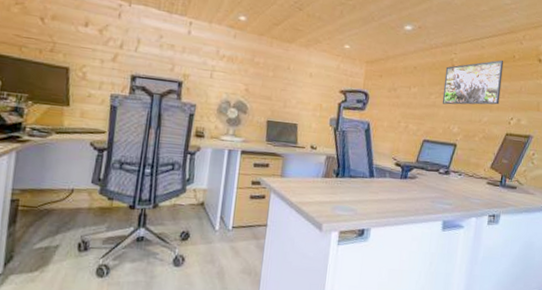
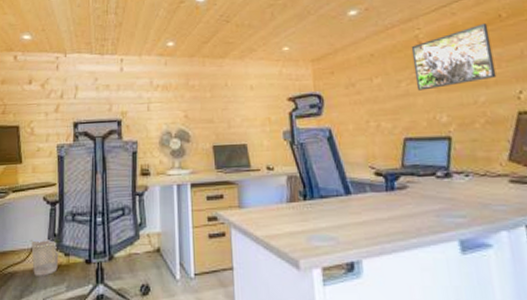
wastebasket: none [72,181,103,216] -> present [31,238,59,276]

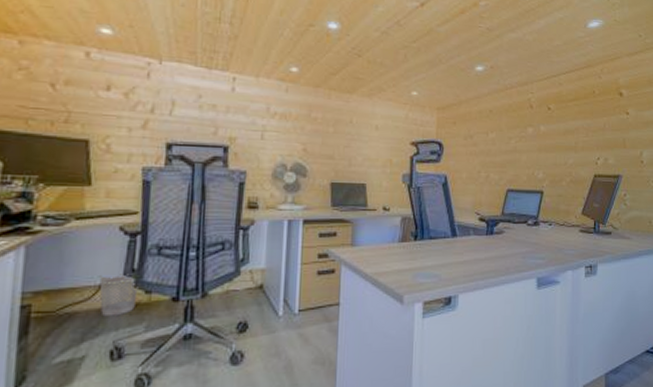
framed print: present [411,22,497,91] -> none [523,96,584,149]

